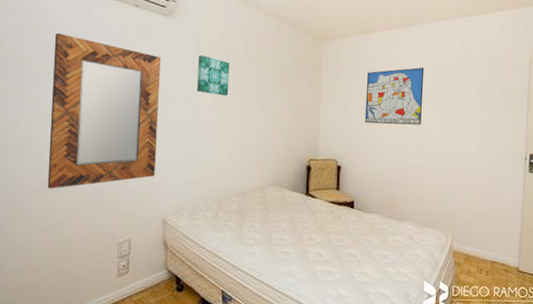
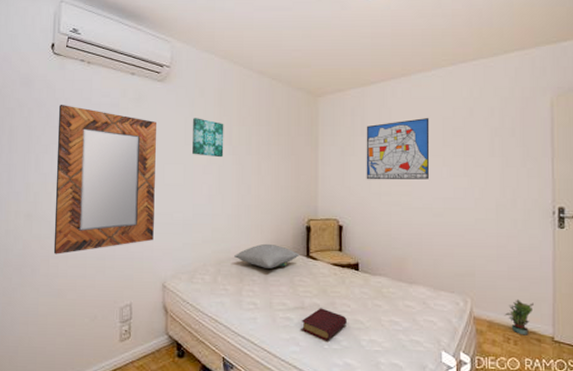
pillow: none [236,181,300,206] -> present [234,243,300,268]
book: none [298,243,341,274] -> present [301,308,347,341]
potted plant: none [479,235,504,267] -> present [504,300,534,336]

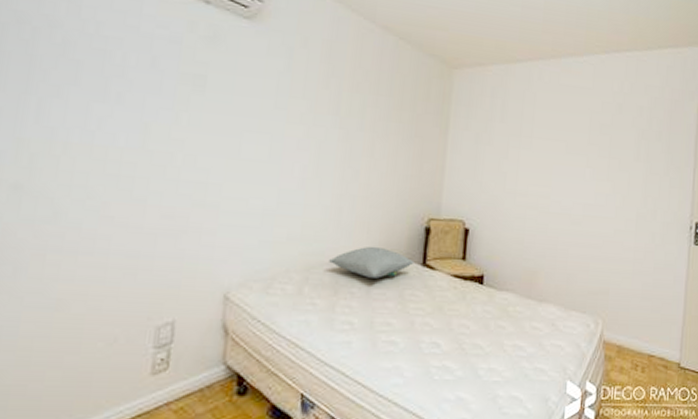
home mirror: present [53,105,157,255] -> none [54,29,236,248]
wall art: present [192,118,224,158] -> none [284,74,332,131]
book: present [301,308,347,341] -> none [407,329,464,371]
wall art: present [366,117,430,180] -> none [501,109,577,181]
potted plant: present [504,300,534,336] -> none [634,322,664,362]

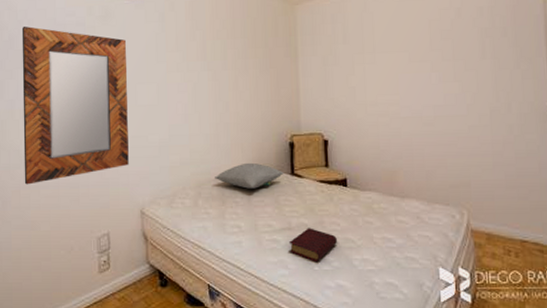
home mirror: none [54,29,236,248] -> present [21,26,129,185]
book: none [407,329,464,371] -> present [288,228,337,263]

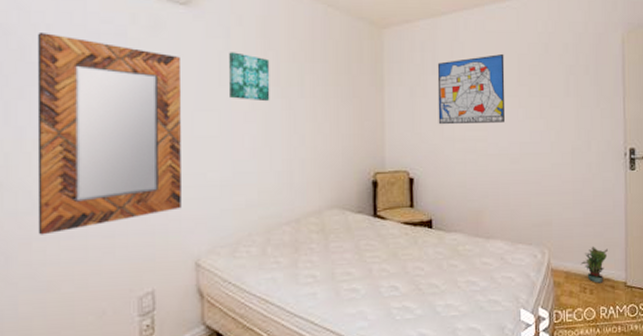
wall art: none [164,33,198,75] -> present [229,52,270,102]
pillow: present [215,162,284,189] -> none [287,203,366,233]
book: present [288,228,337,263] -> none [369,274,420,312]
wall art: none [348,20,417,90] -> present [437,53,505,125]
potted plant: none [503,209,534,247] -> present [580,247,608,283]

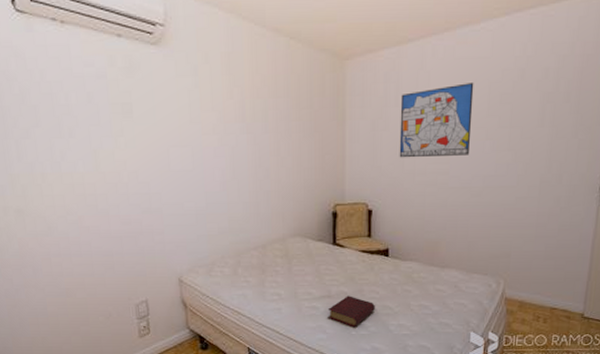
home mirror: present [37,33,182,235] -> none [33,78,164,252]
wall art: present [229,52,270,102] -> none [198,90,237,138]
book: none [369,274,420,312] -> present [327,296,375,328]
potted plant: present [580,247,608,283] -> none [536,279,568,313]

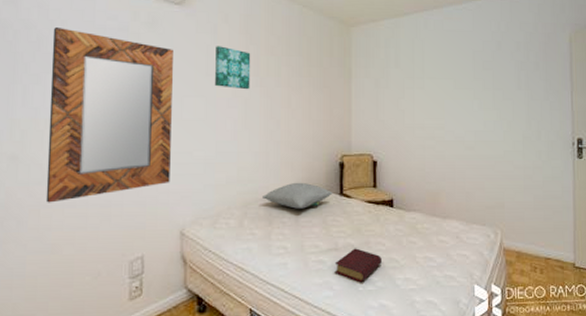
home mirror: none [33,78,164,252] -> present [45,28,174,203]
wall art: none [198,90,237,138] -> present [215,46,251,90]
pillow: none [255,232,326,258] -> present [262,182,333,209]
wall art: present [399,81,474,158] -> none [399,50,461,113]

